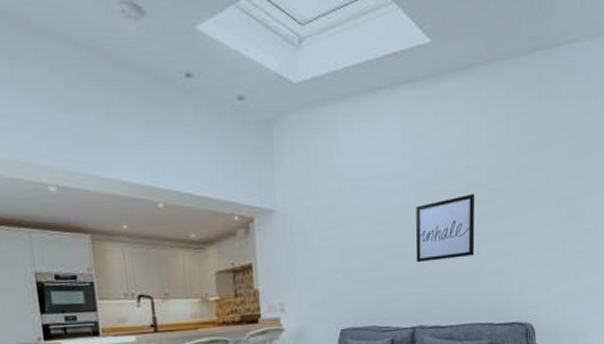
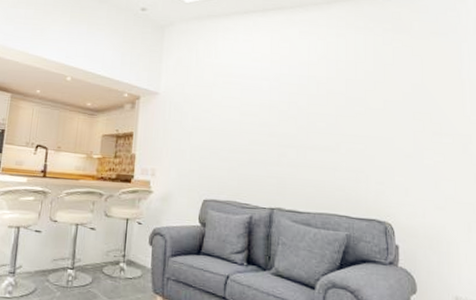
wall art: present [415,193,475,263] -> none [277,99,335,152]

